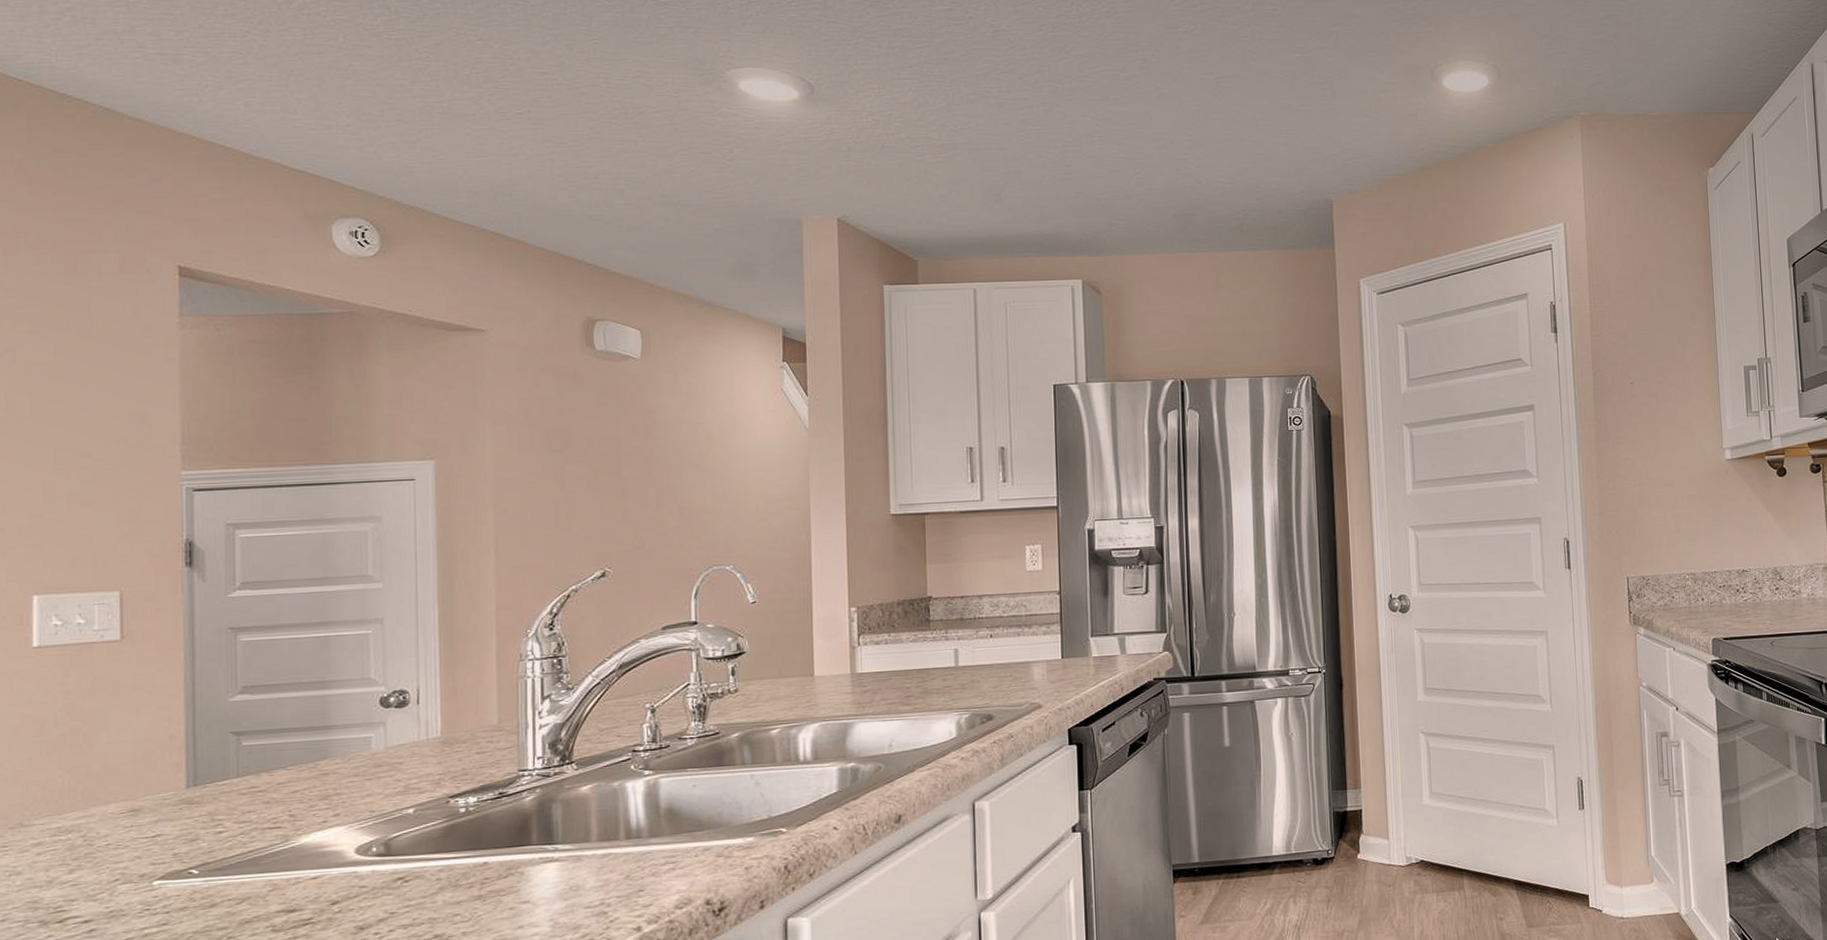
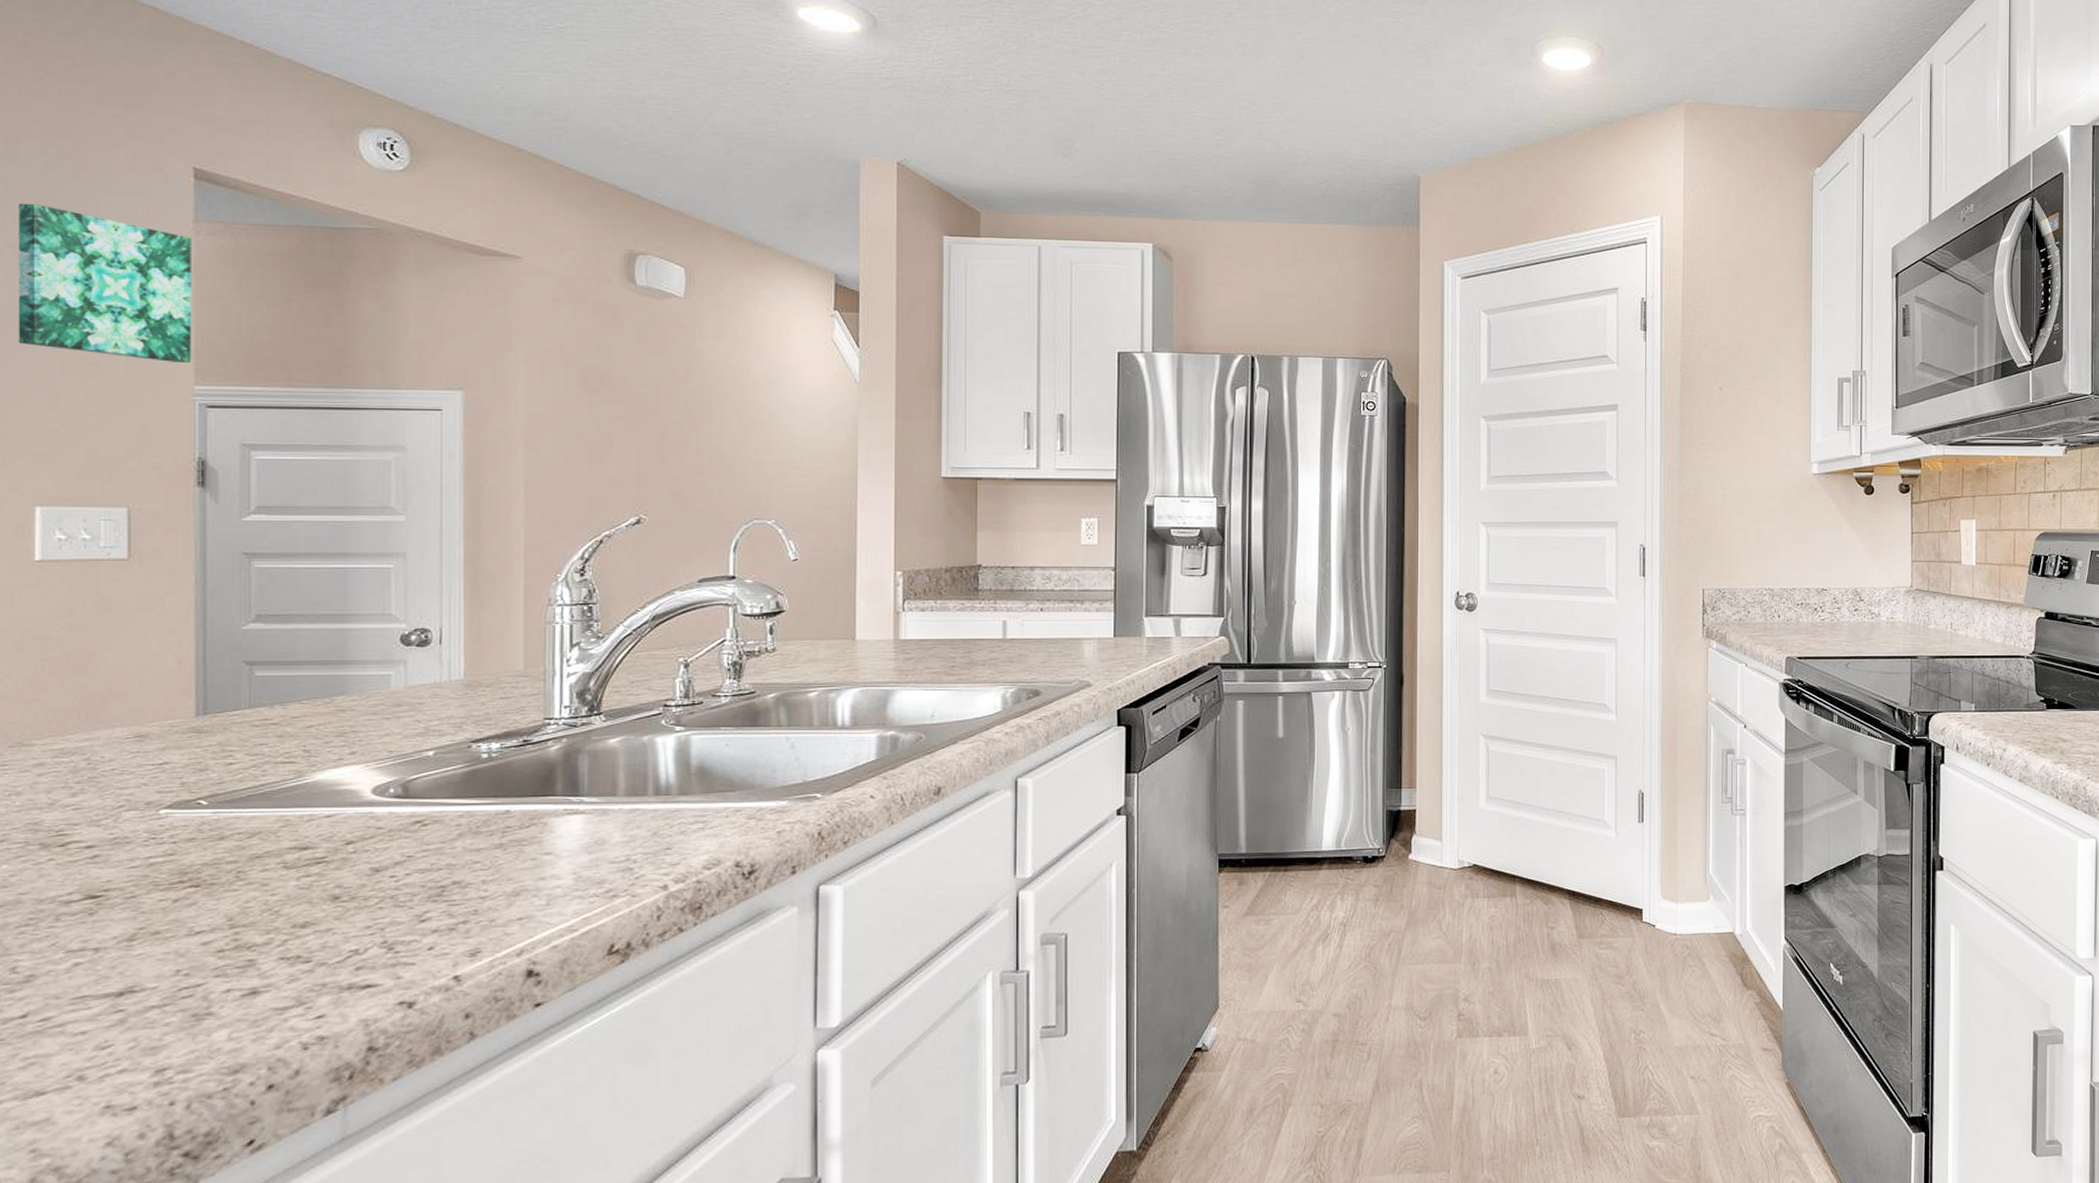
wall art: none [15,309,179,451] -> present [18,203,192,364]

